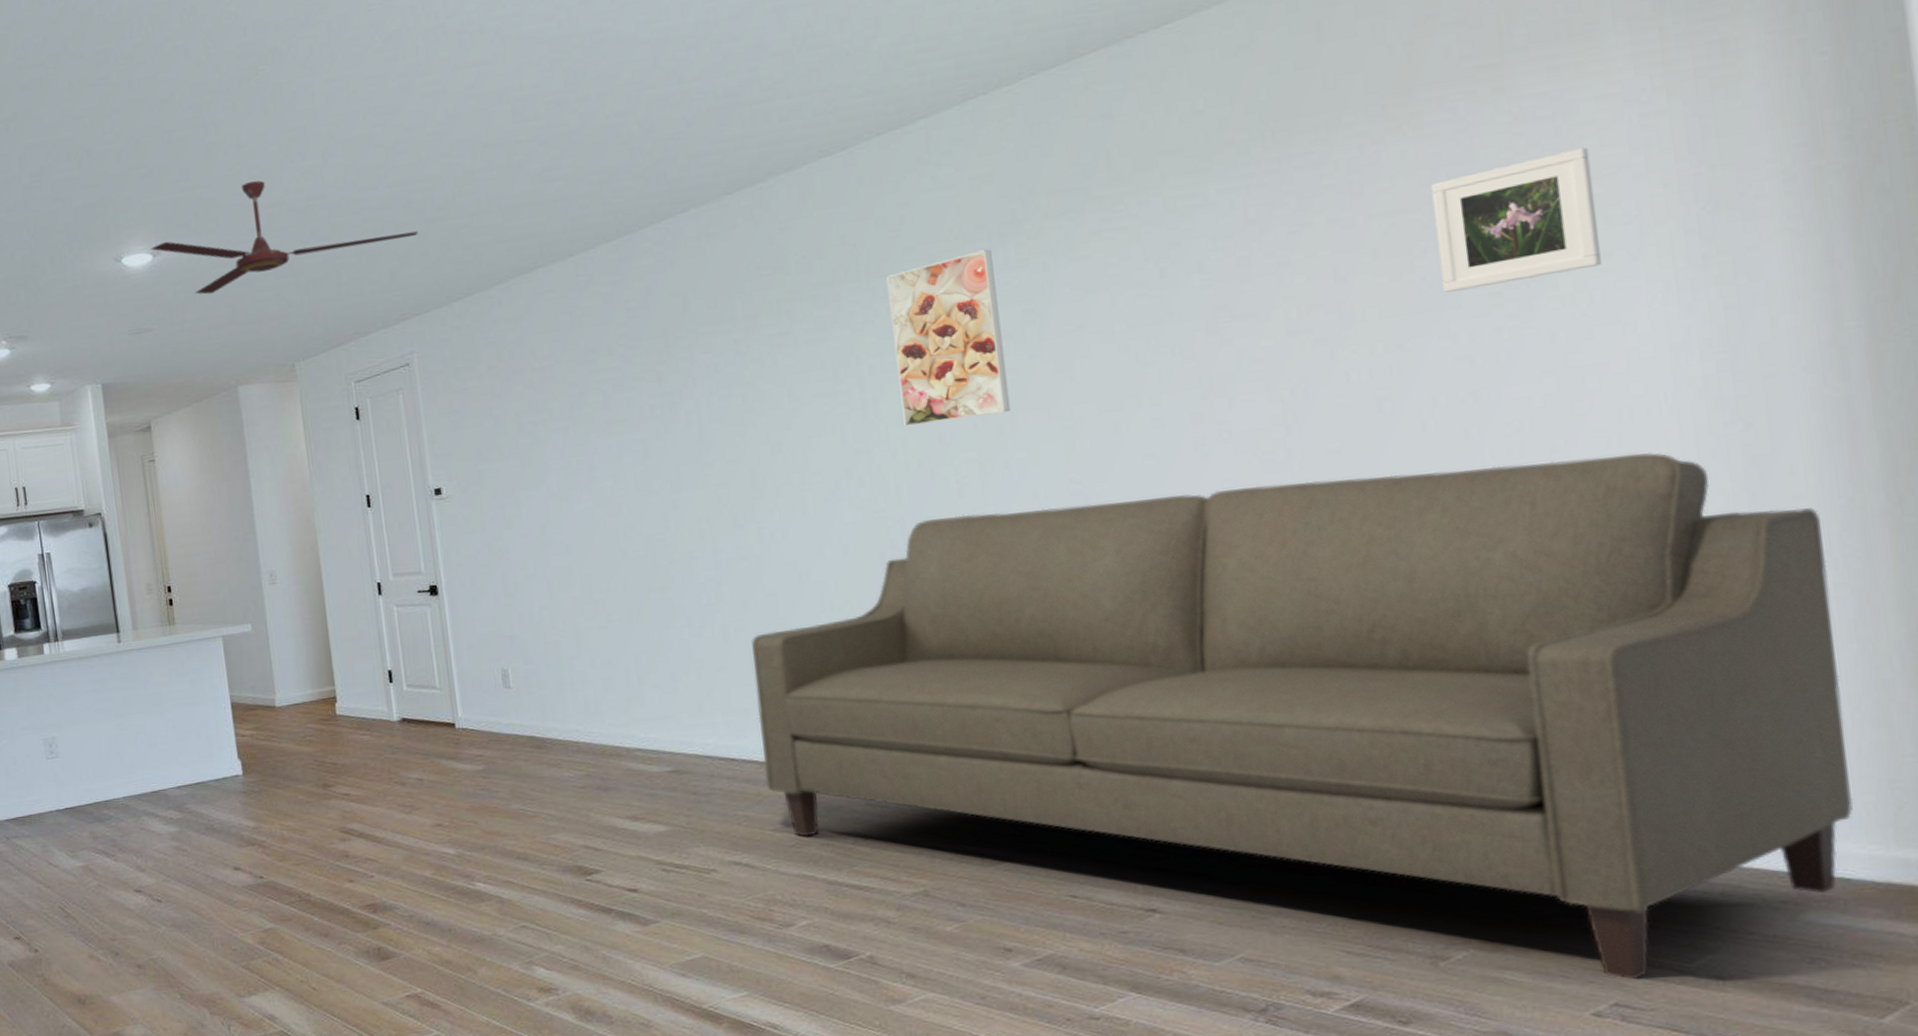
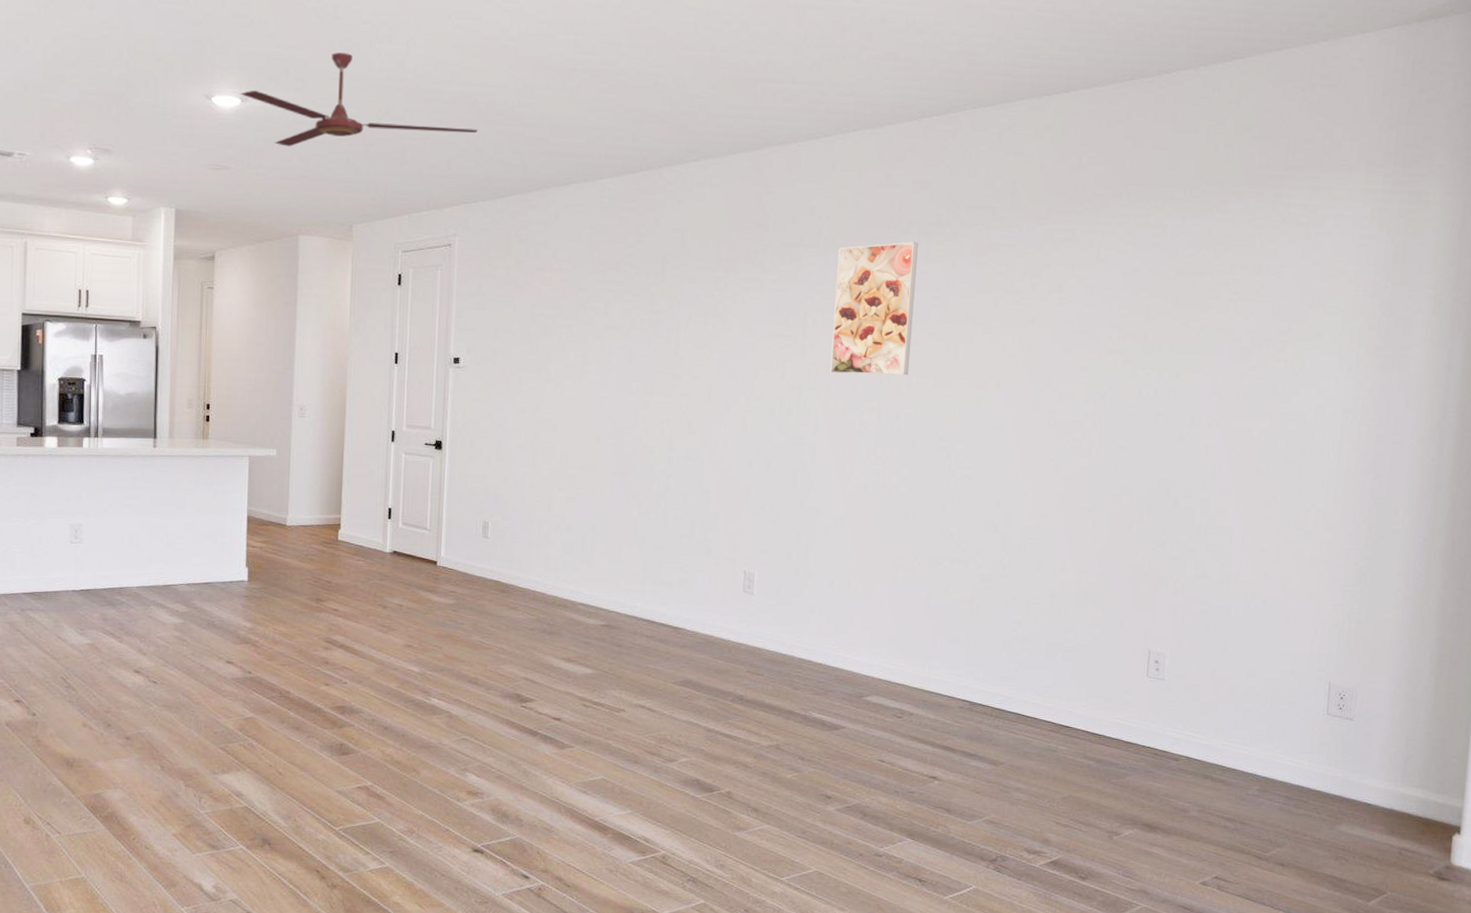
sofa: present [751,452,1854,980] -> none [675,451,1405,861]
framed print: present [1431,147,1601,293] -> none [1214,251,1324,342]

